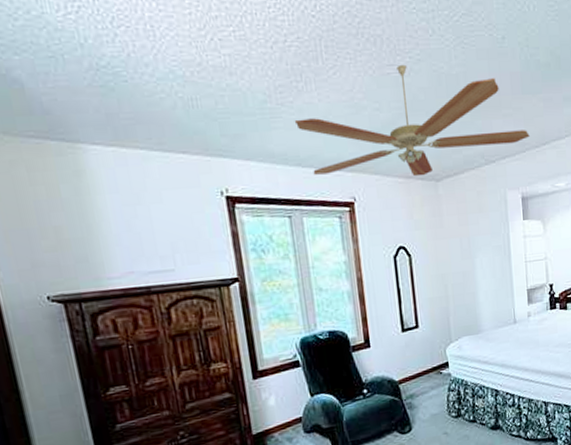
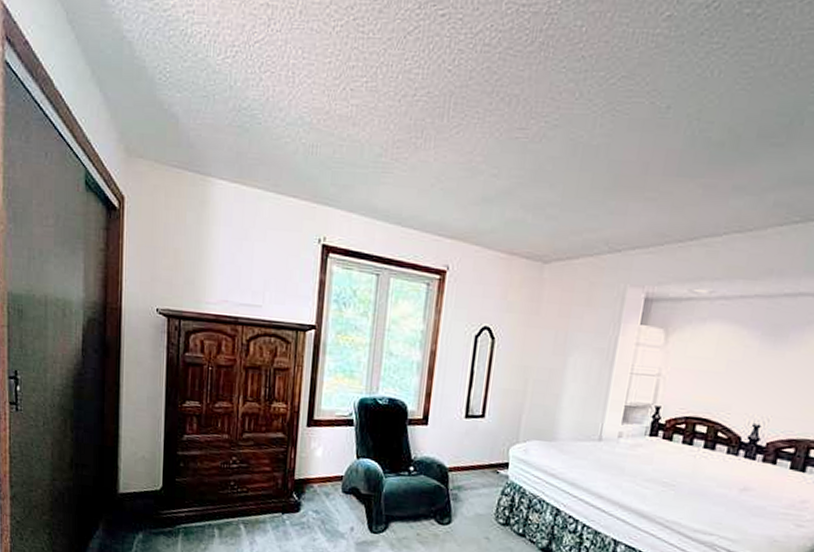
ceiling fan: present [294,64,530,177] -> none [404,129,675,255]

